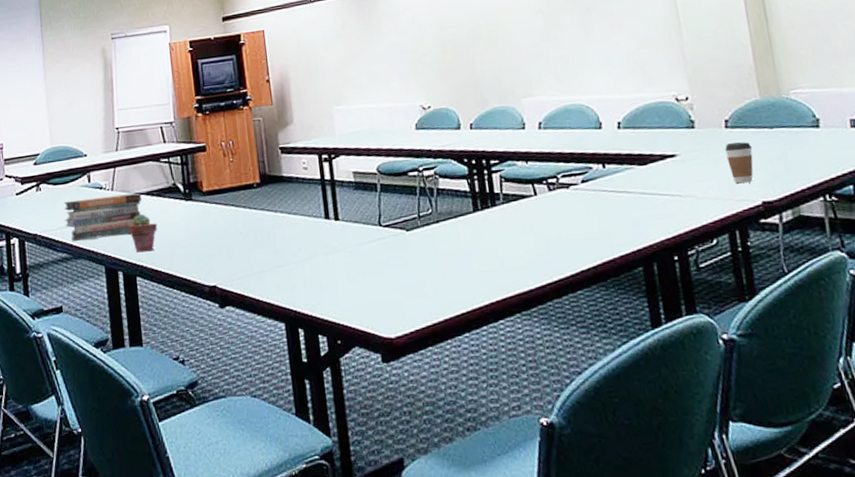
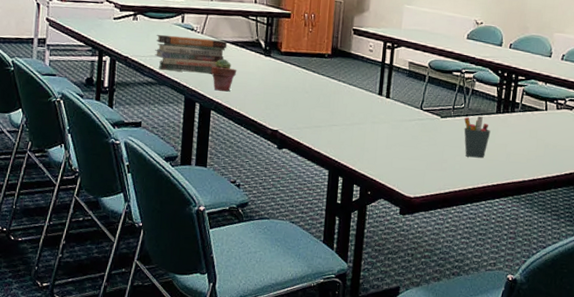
pen holder: none [435,218,473,274] -> present [464,115,491,158]

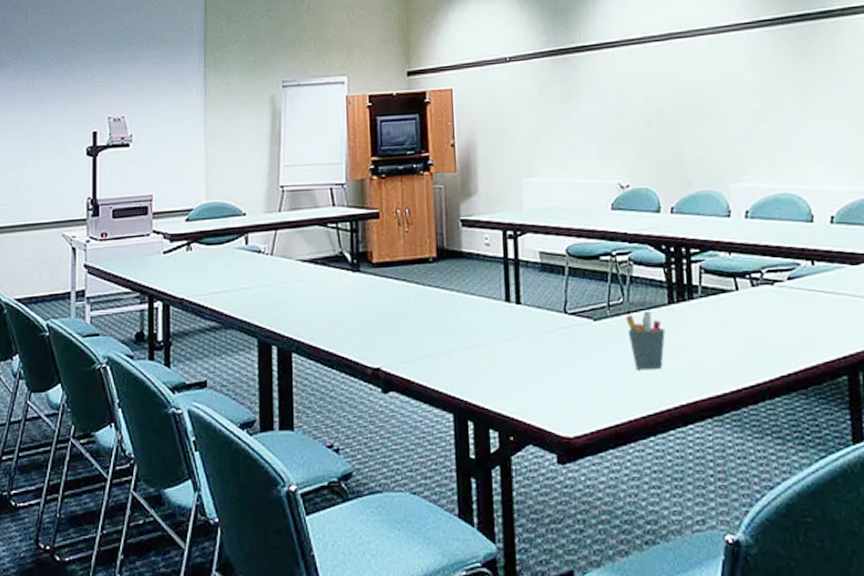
book stack: present [155,34,228,74] -> none [216,259,304,309]
potted succulent: present [211,58,236,92] -> none [286,283,319,326]

